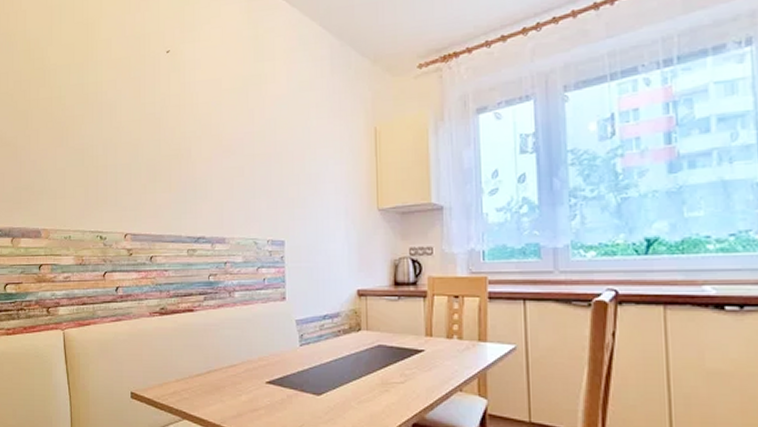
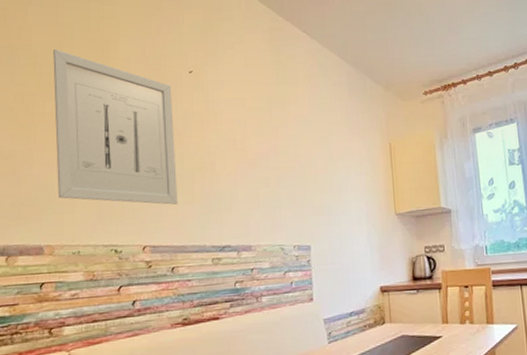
wall art: none [45,34,156,193] -> present [53,49,178,205]

